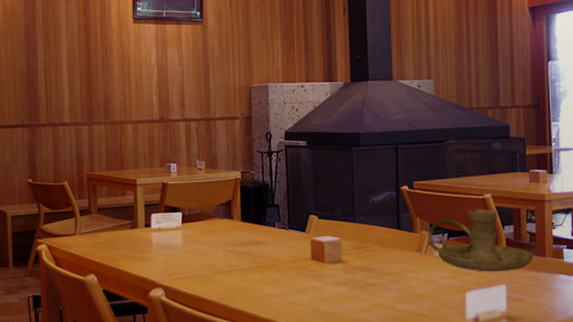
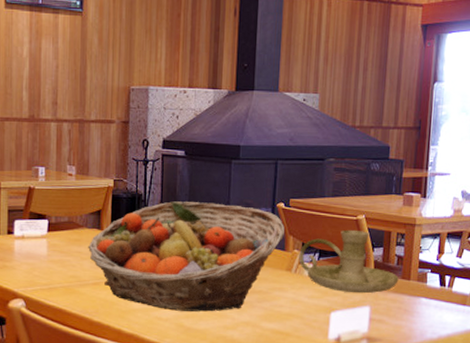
fruit basket: none [221,189,412,295] -> present [88,201,285,312]

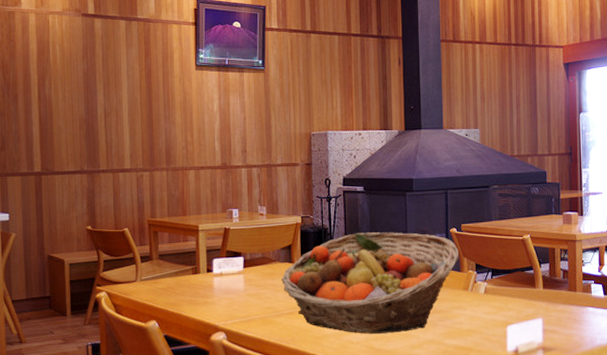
candle holder: present [299,229,399,294] -> none [474,248,566,307]

